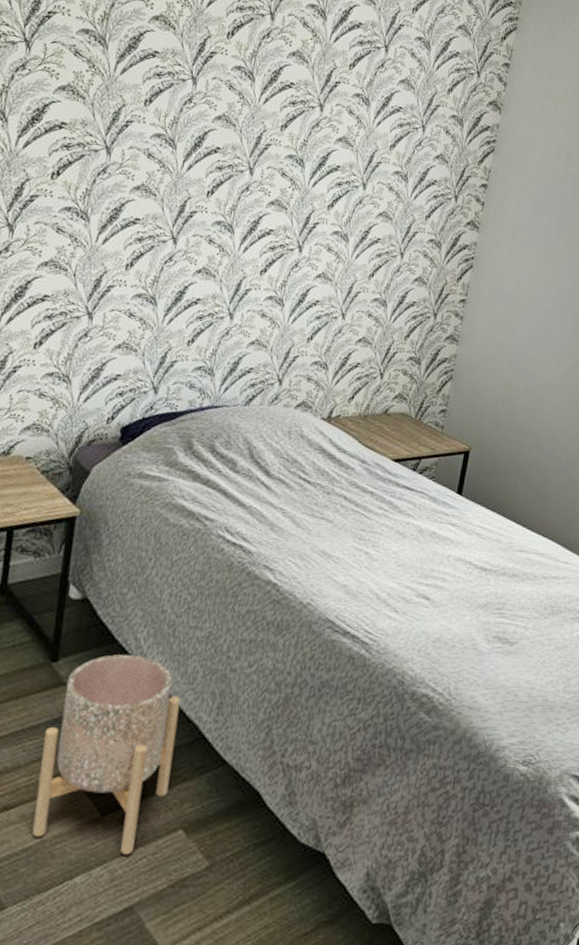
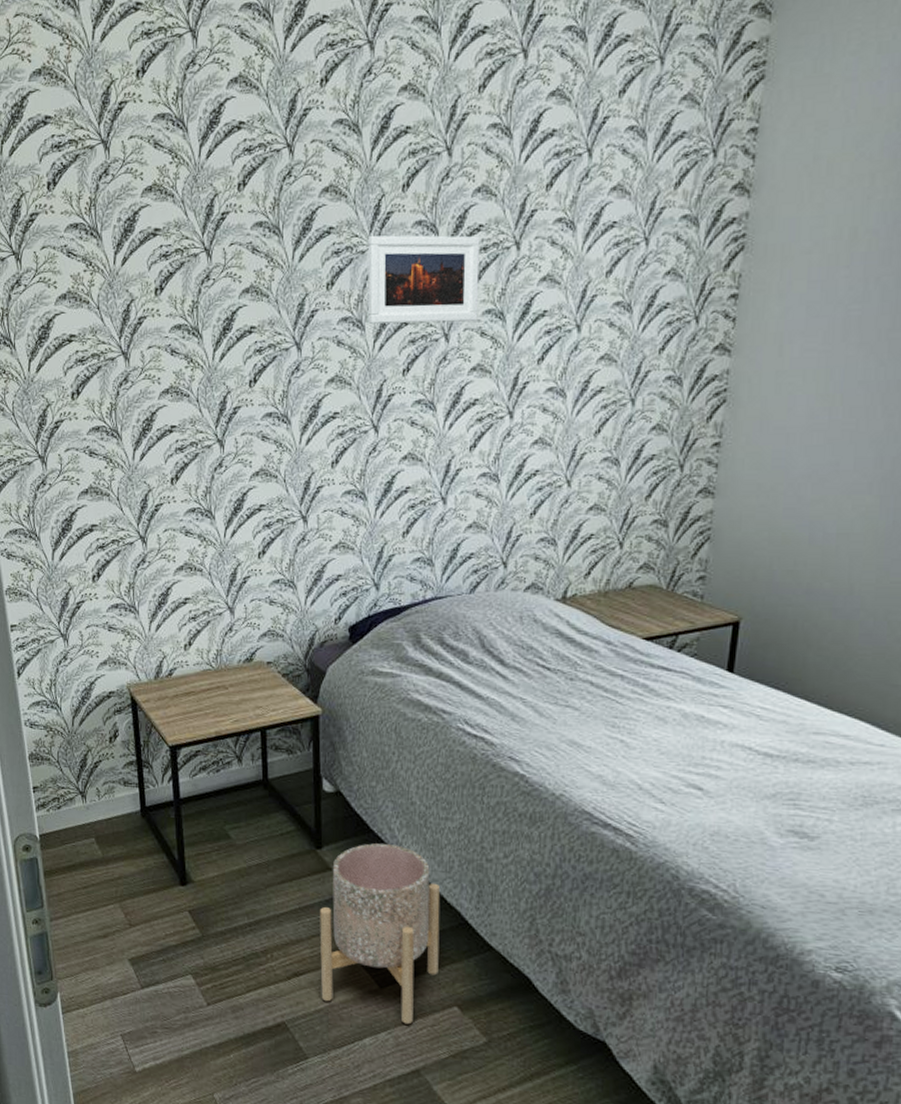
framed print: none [180,68,291,162] -> present [367,235,480,324]

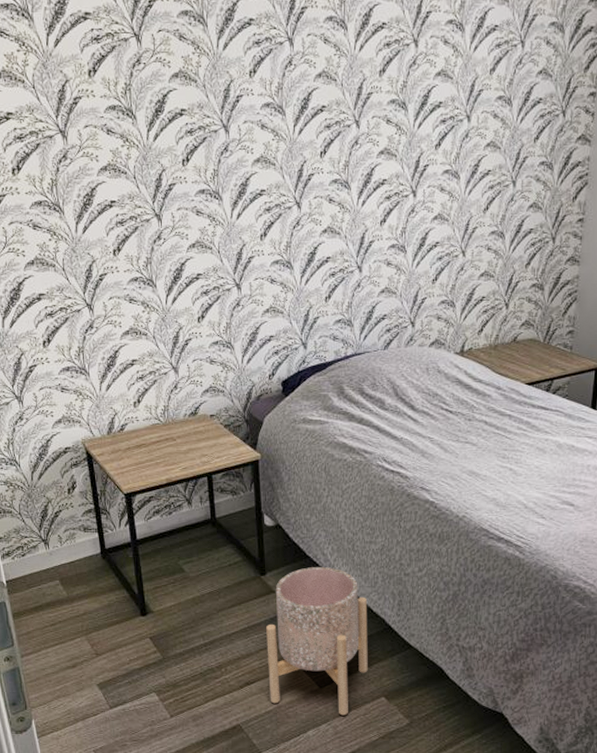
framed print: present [367,235,480,324] -> none [285,29,384,110]

